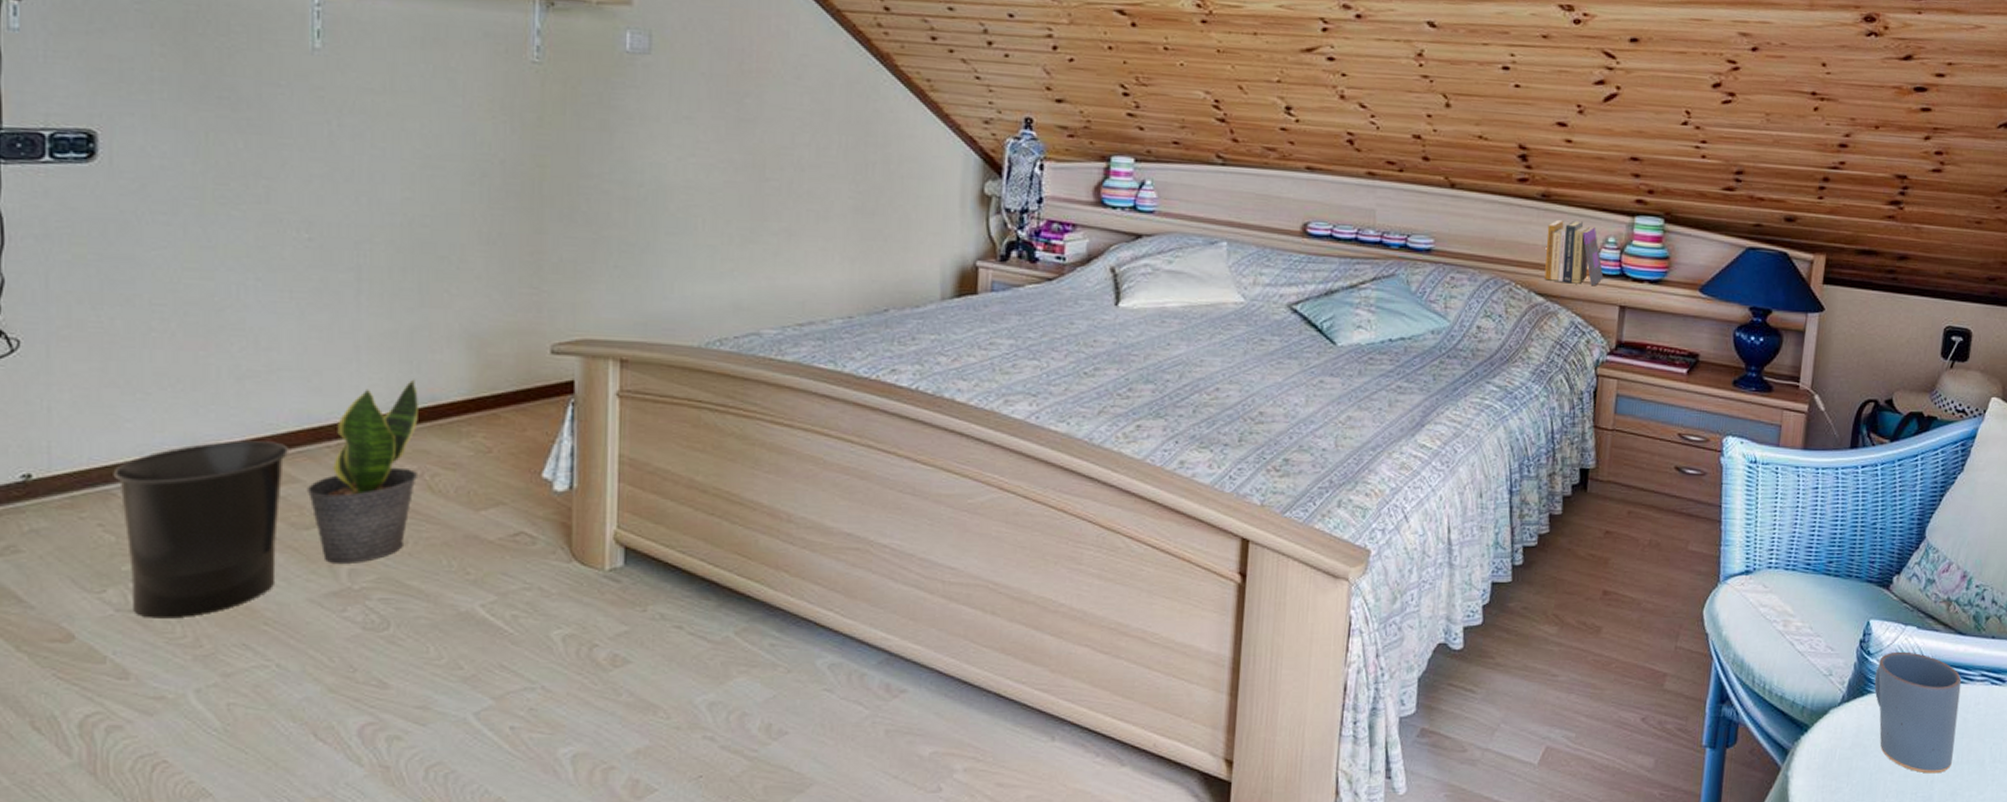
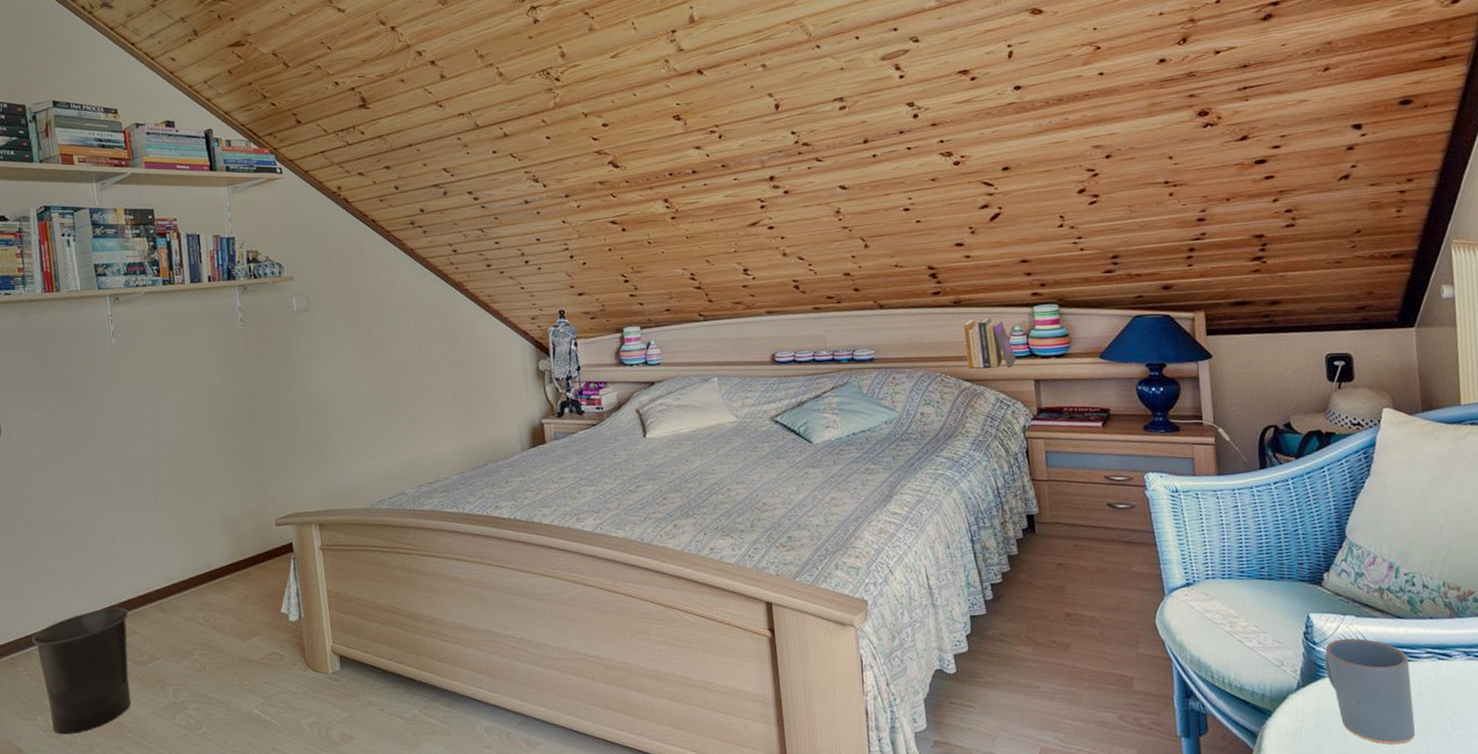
potted plant: present [307,379,418,563] -> none [142,554,206,686]

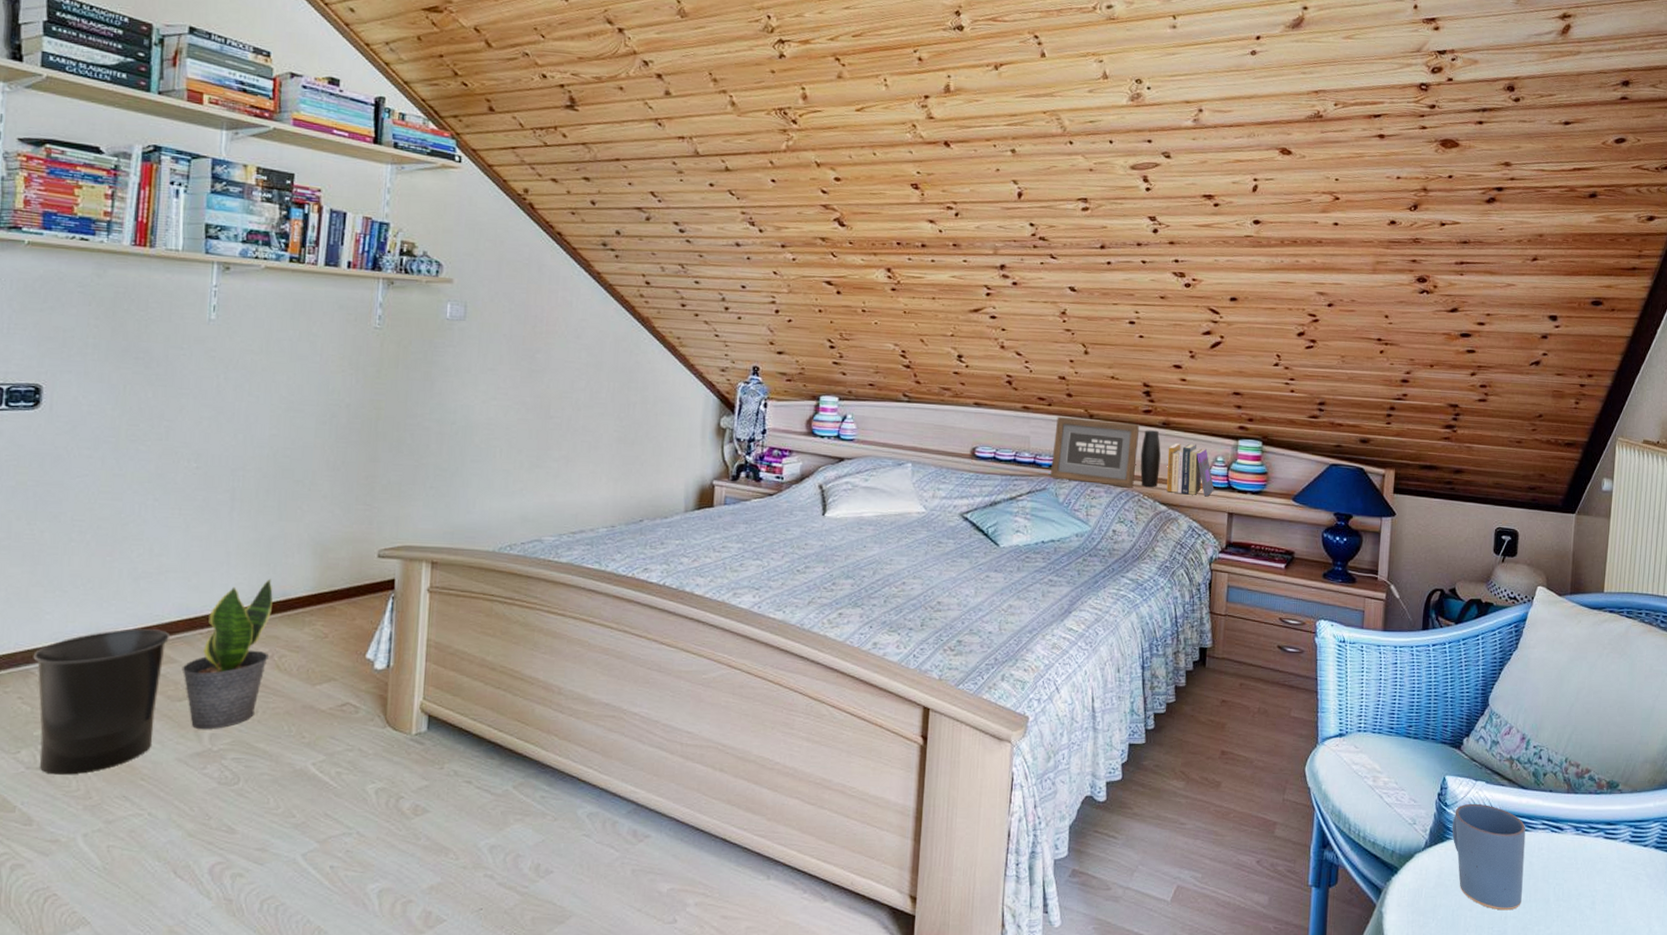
potted plant: none [142,554,206,686] -> present [181,578,273,729]
picture frame: none [848,306,935,372] -> present [1051,416,1140,488]
vase: none [935,310,959,366] -> present [1140,430,1161,487]

